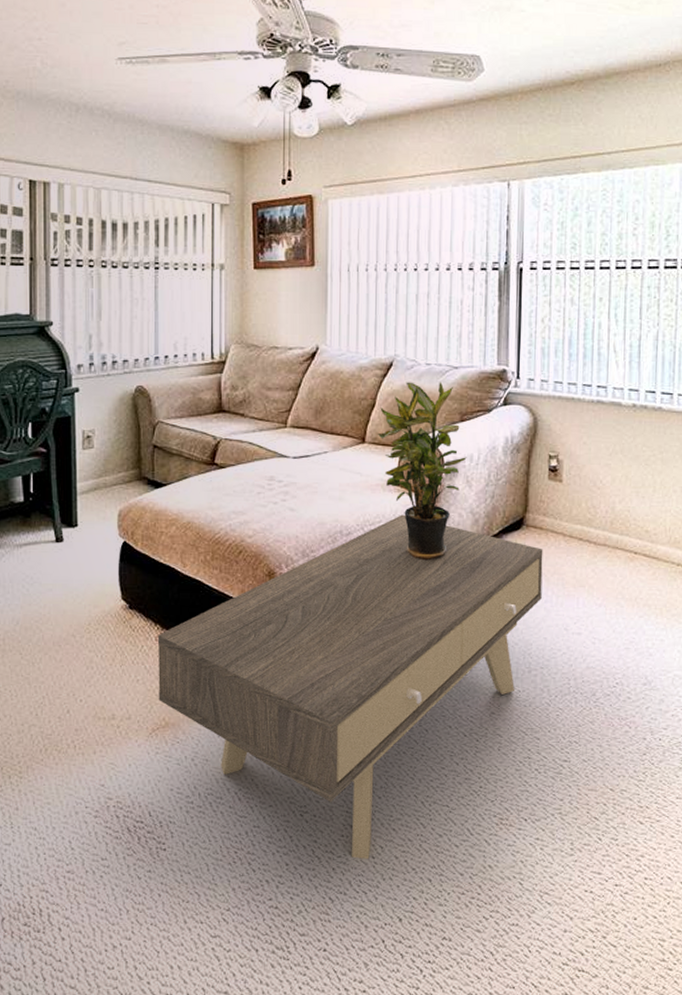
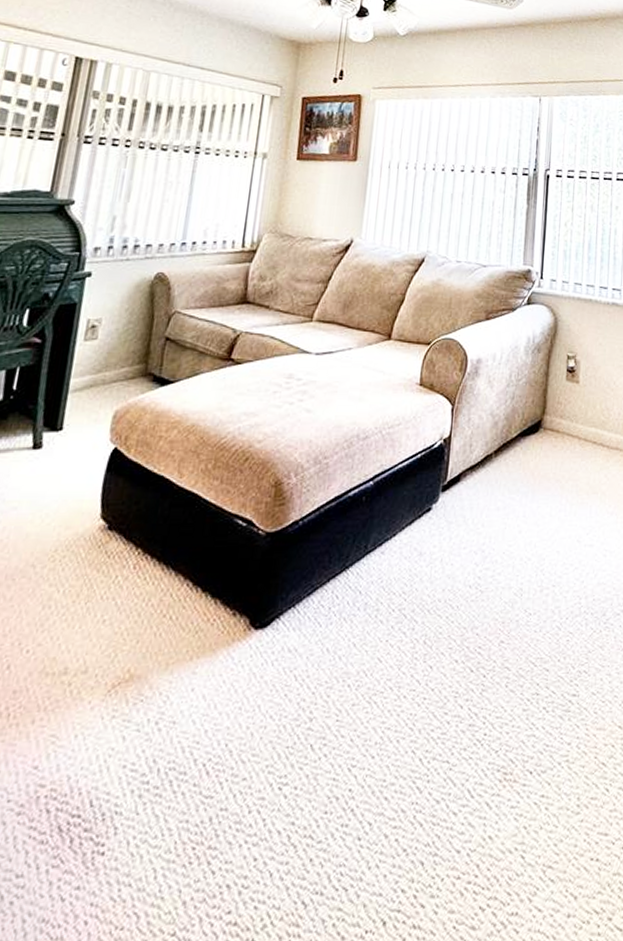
coffee table: present [157,514,543,859] -> none [125,416,559,843]
potted plant: present [377,382,467,561] -> none [403,278,490,467]

